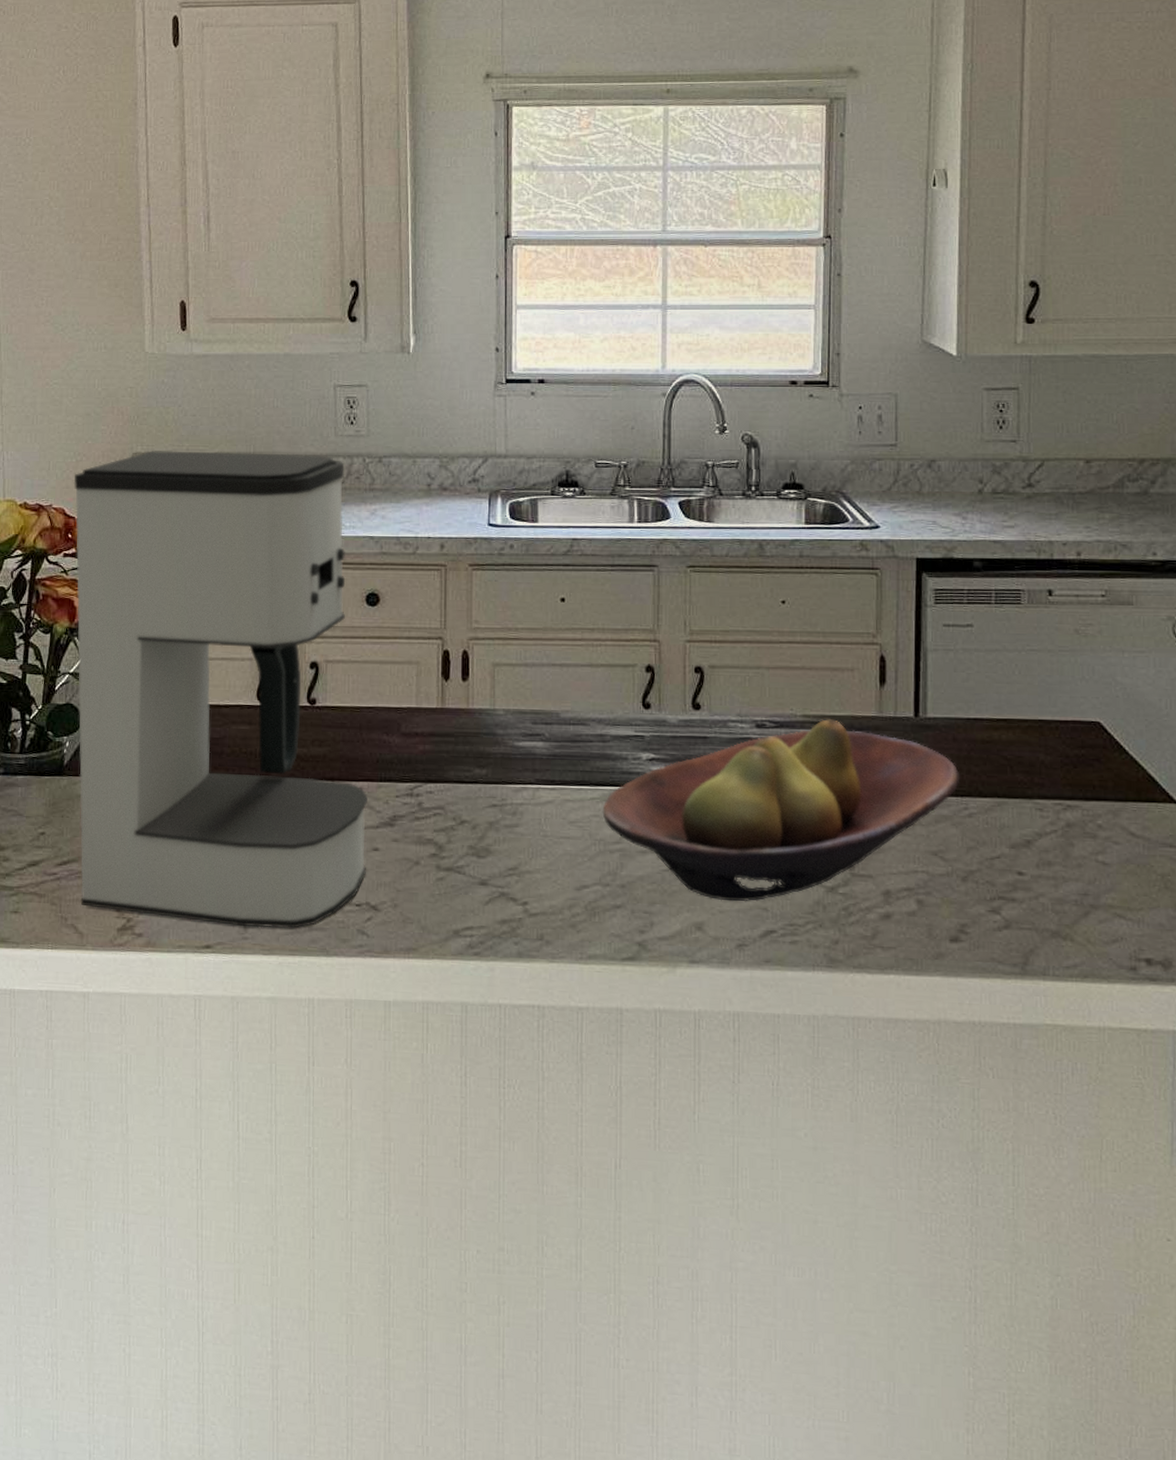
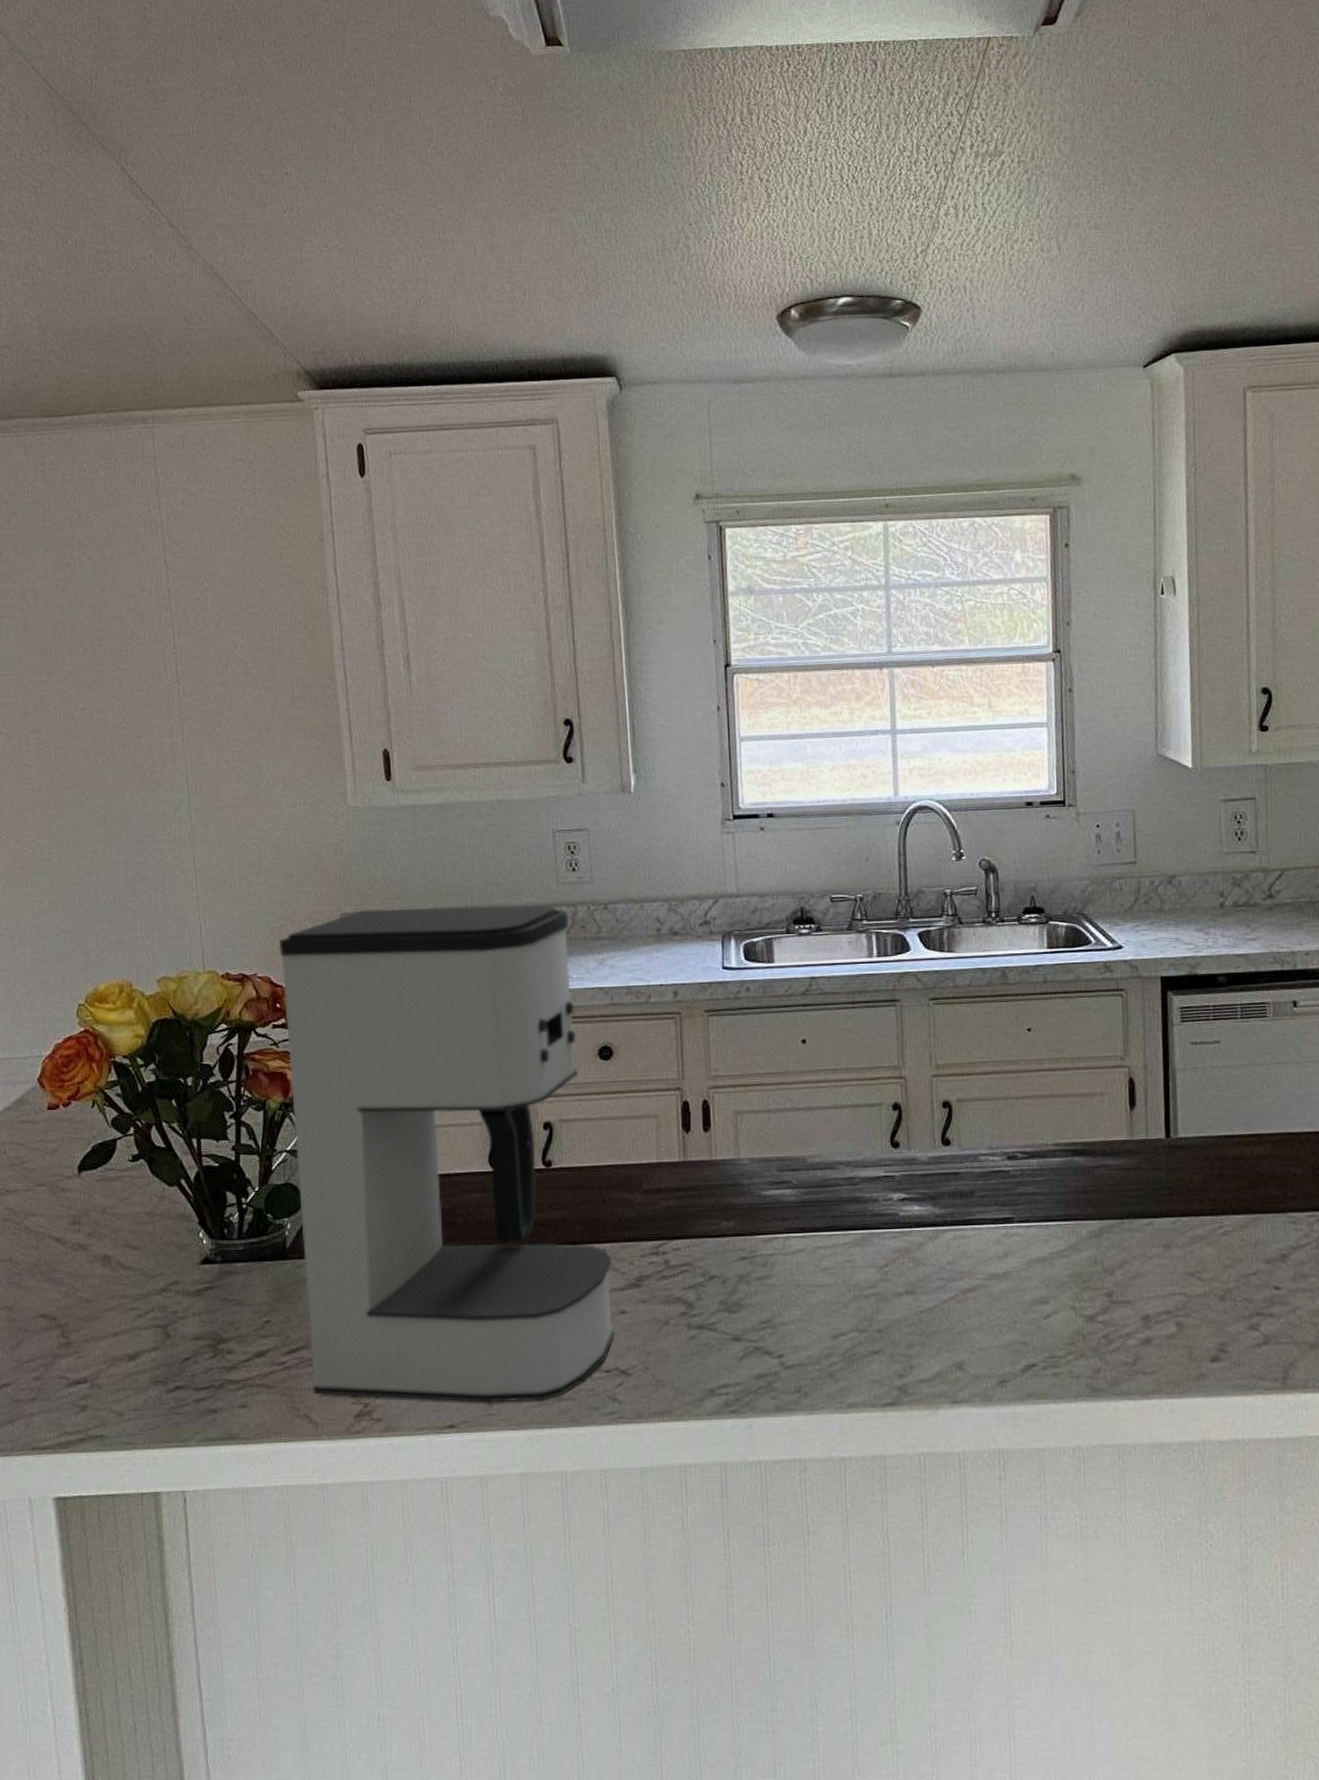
fruit bowl: present [602,719,961,902] -> none [855,1146,1214,1338]

